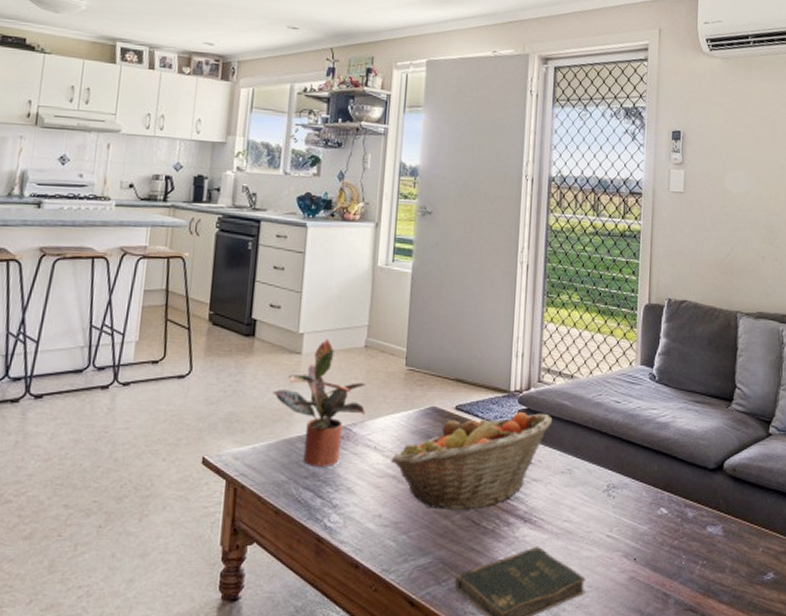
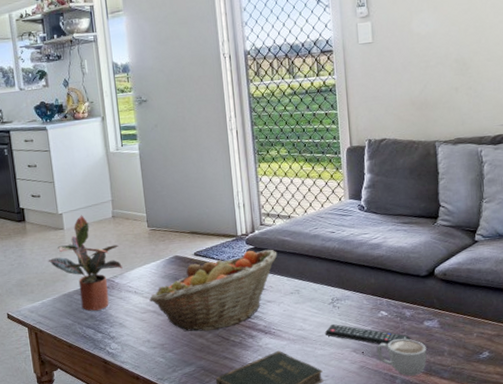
remote control: none [594,519,691,552] -> present [324,324,411,345]
mug: none [651,546,707,596] -> present [377,338,427,376]

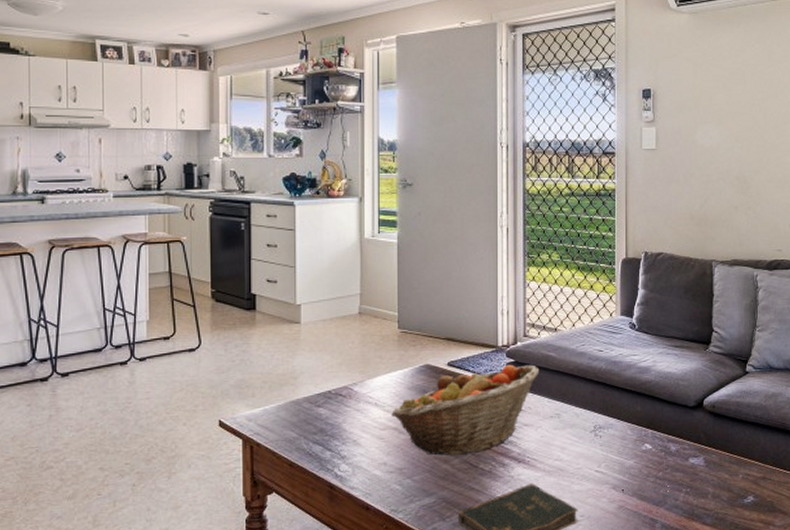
potted plant: present [48,215,123,311] -> none [277,308,364,423]
remote control: present [324,324,411,345] -> none [583,456,675,483]
mug: present [377,338,427,376] -> none [638,477,690,520]

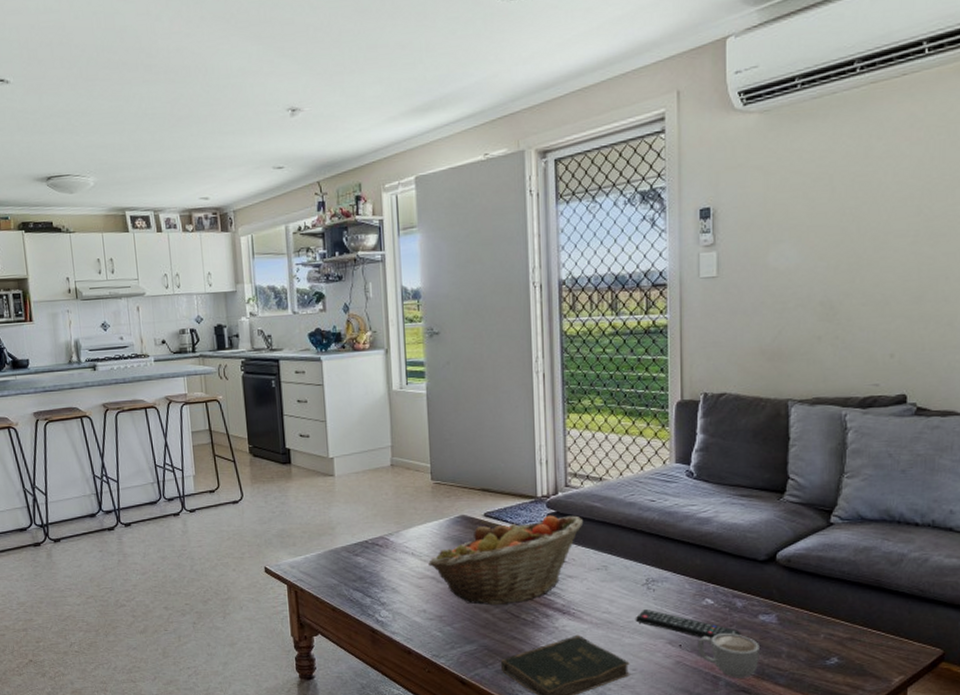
remote control: none [583,456,675,483] -> present [635,610,742,639]
mug: none [638,477,690,520] -> present [697,634,759,678]

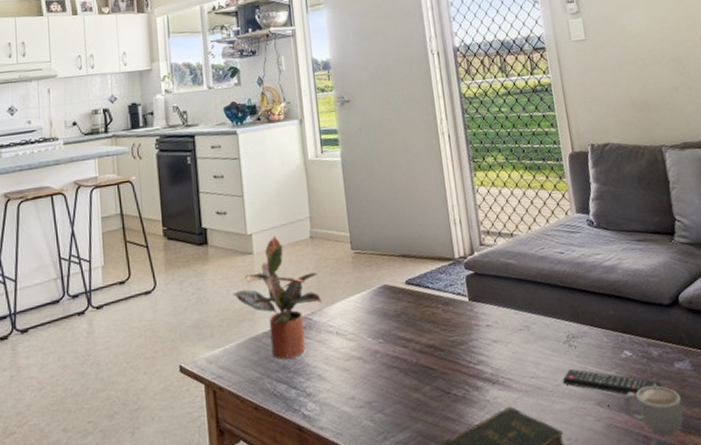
potted plant: none [314,461,399,571] -> present [233,235,322,360]
fruit basket: present [428,515,584,606] -> none [354,275,501,384]

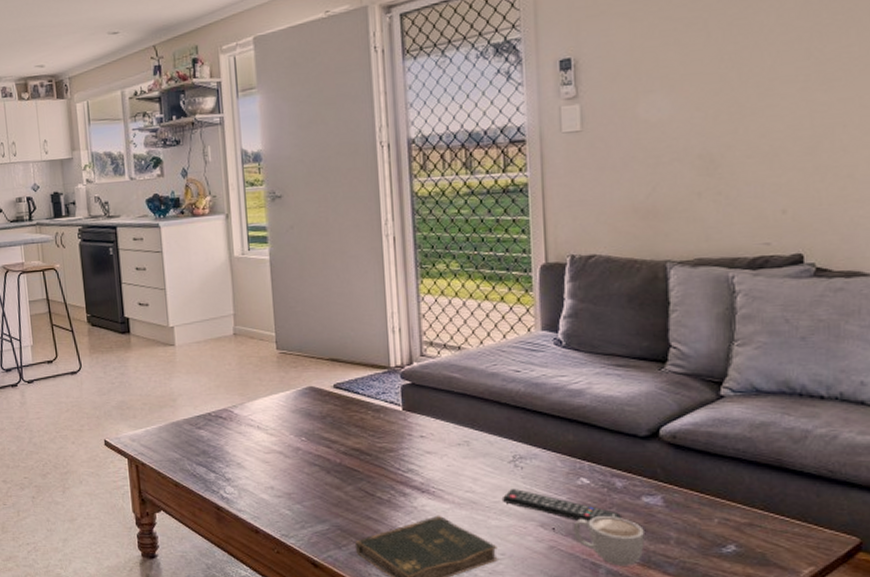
potted plant: present [233,235,322,360] -> none [154,330,244,445]

